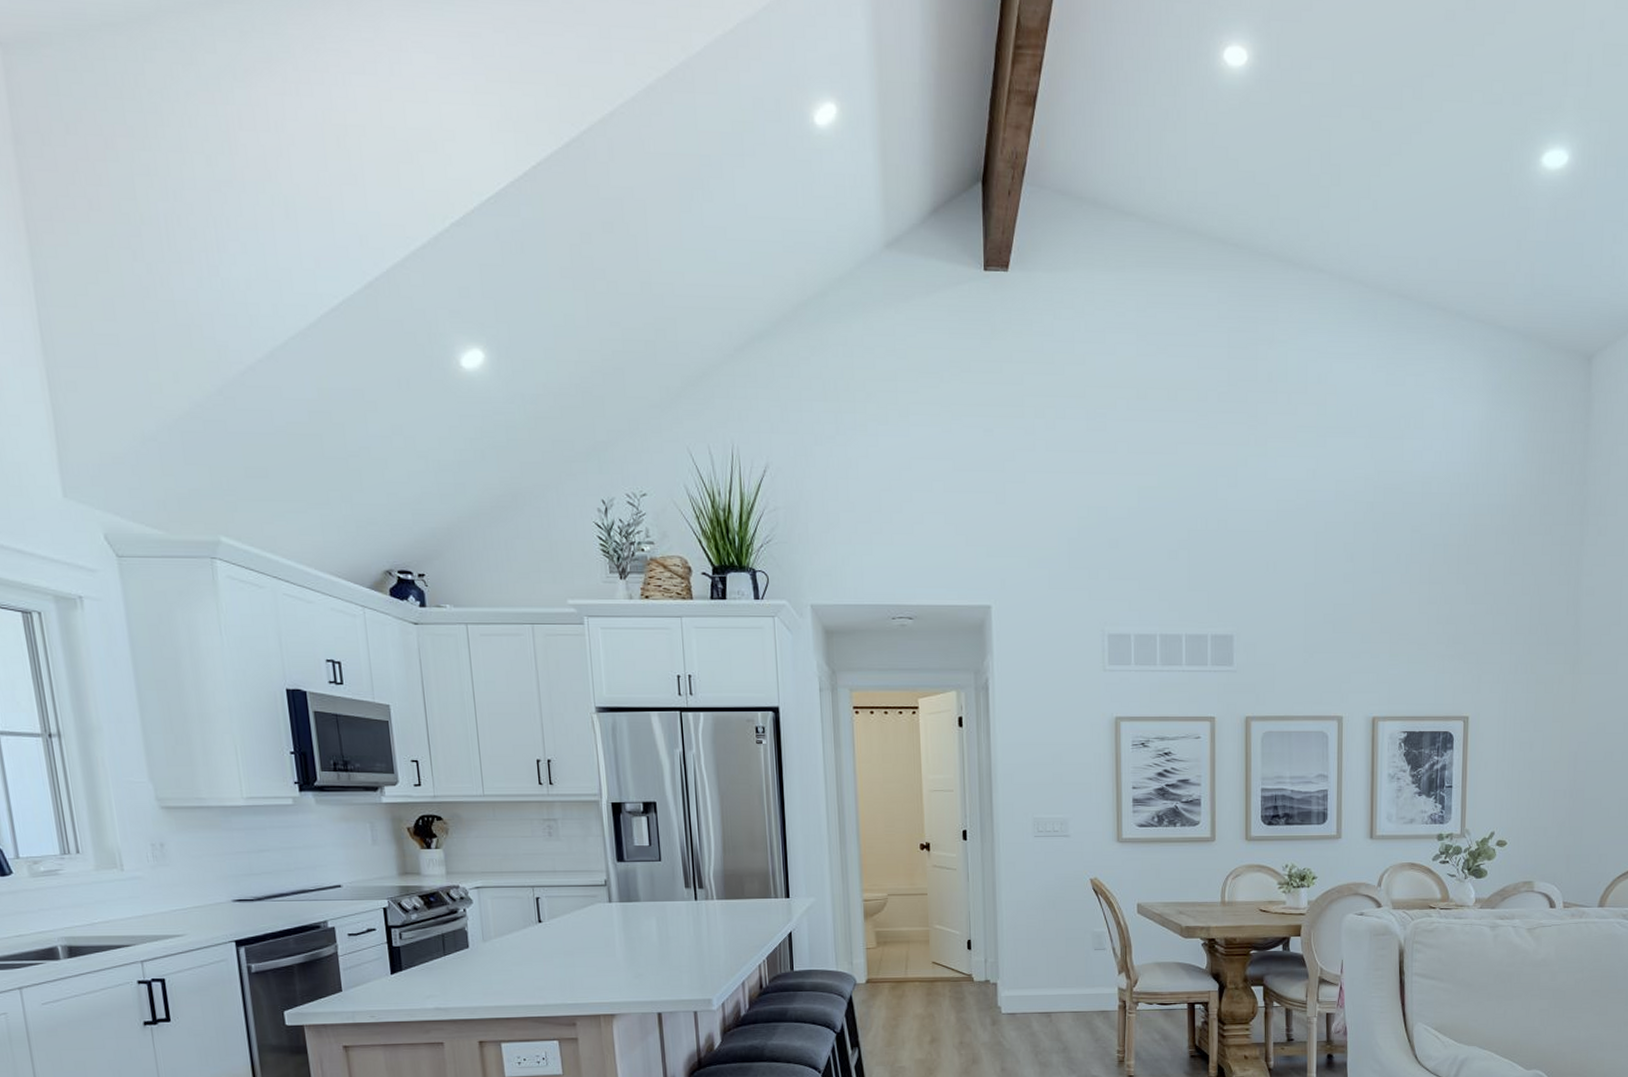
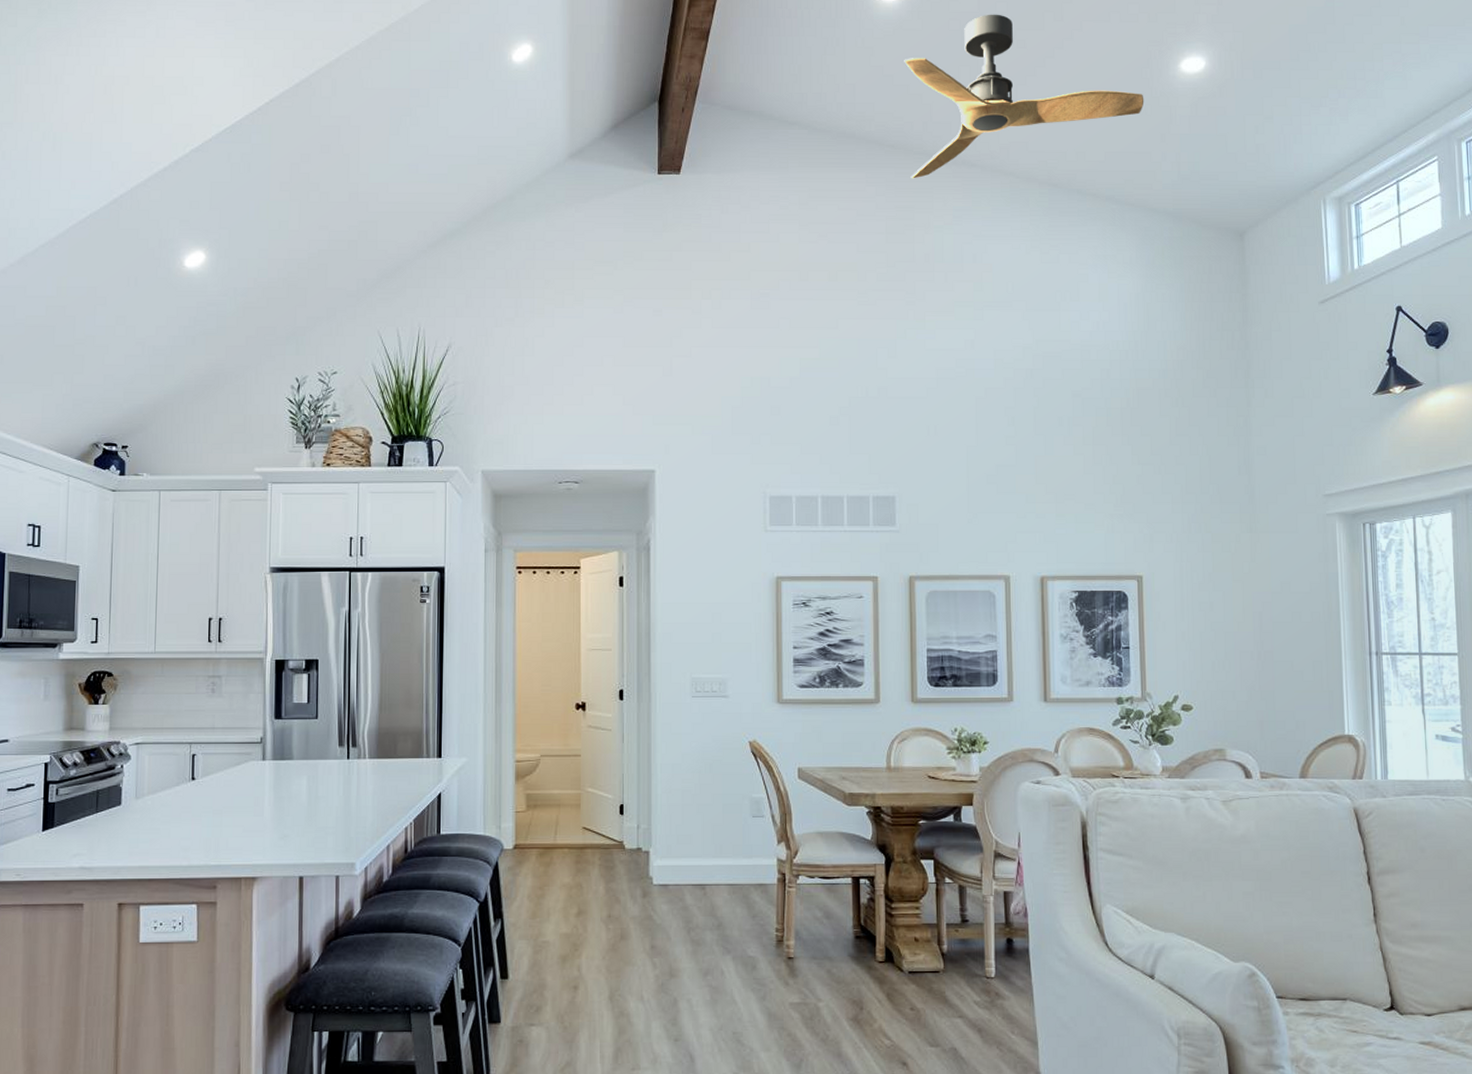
ceiling fan: none [1250,87,1502,285] -> present [904,14,1144,179]

